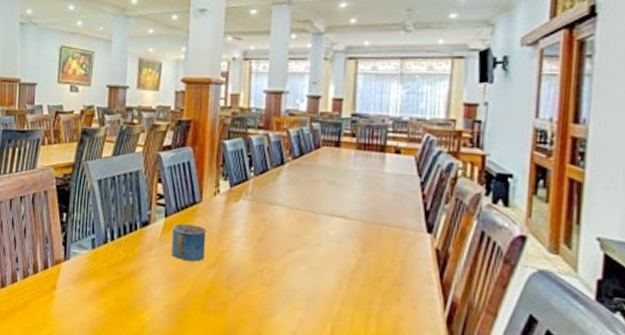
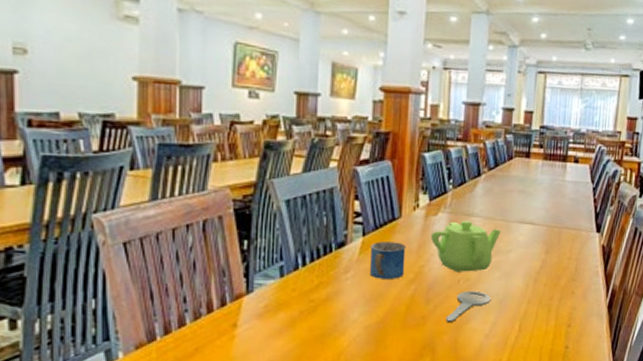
teapot: none [232,208,309,263] -> present [431,220,501,272]
key: none [248,282,298,313] -> present [446,290,491,322]

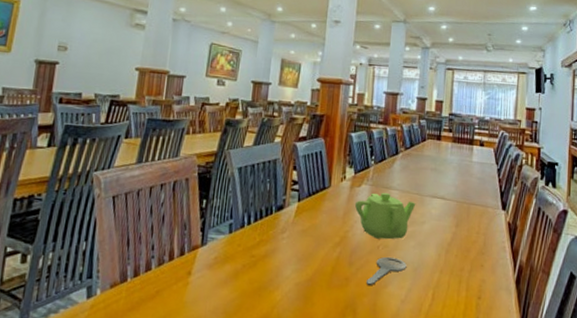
mug: present [370,241,406,279] -> none [302,207,334,242]

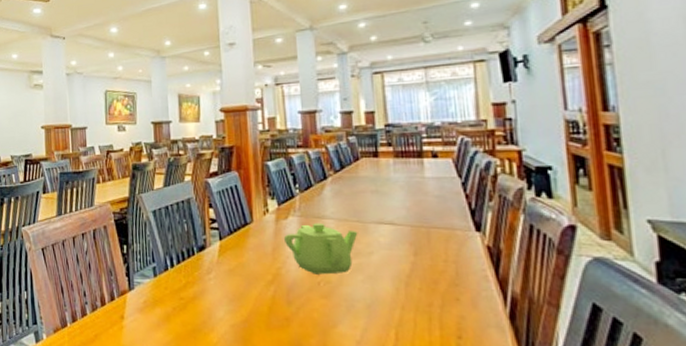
key: present [367,256,407,285] -> none [311,293,357,325]

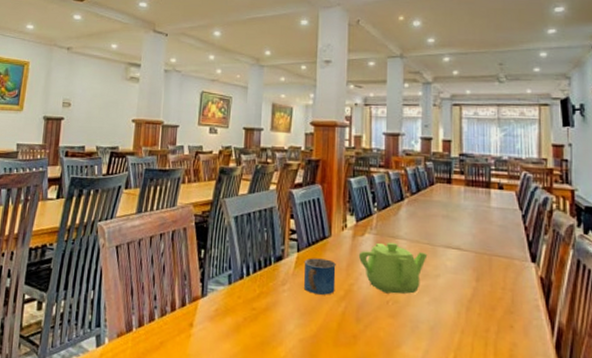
mug: none [227,245,263,280] -> present [304,258,336,295]

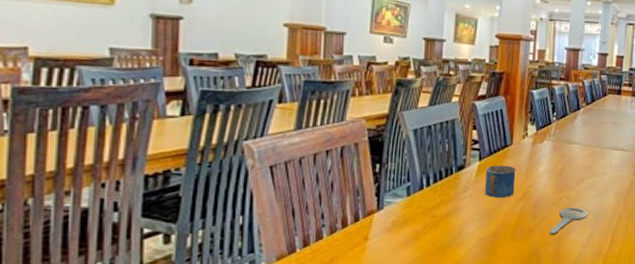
teapot: present [359,242,428,294] -> none [538,147,597,191]
key: none [377,313,421,345] -> present [550,207,588,234]

